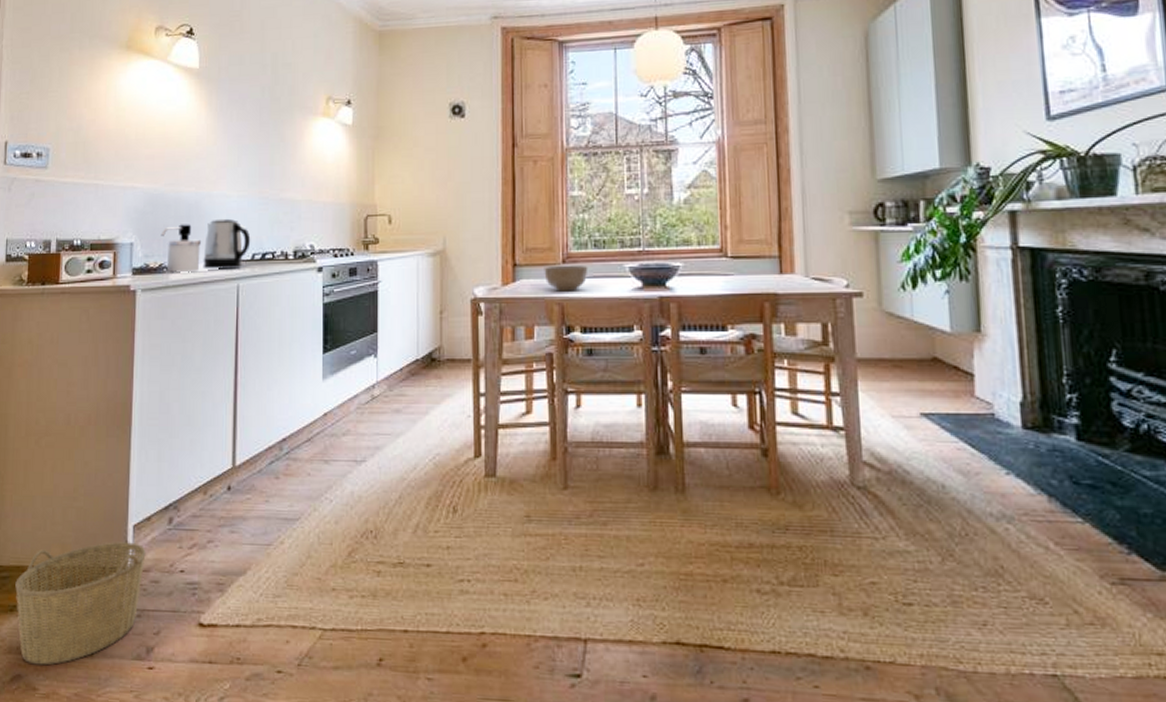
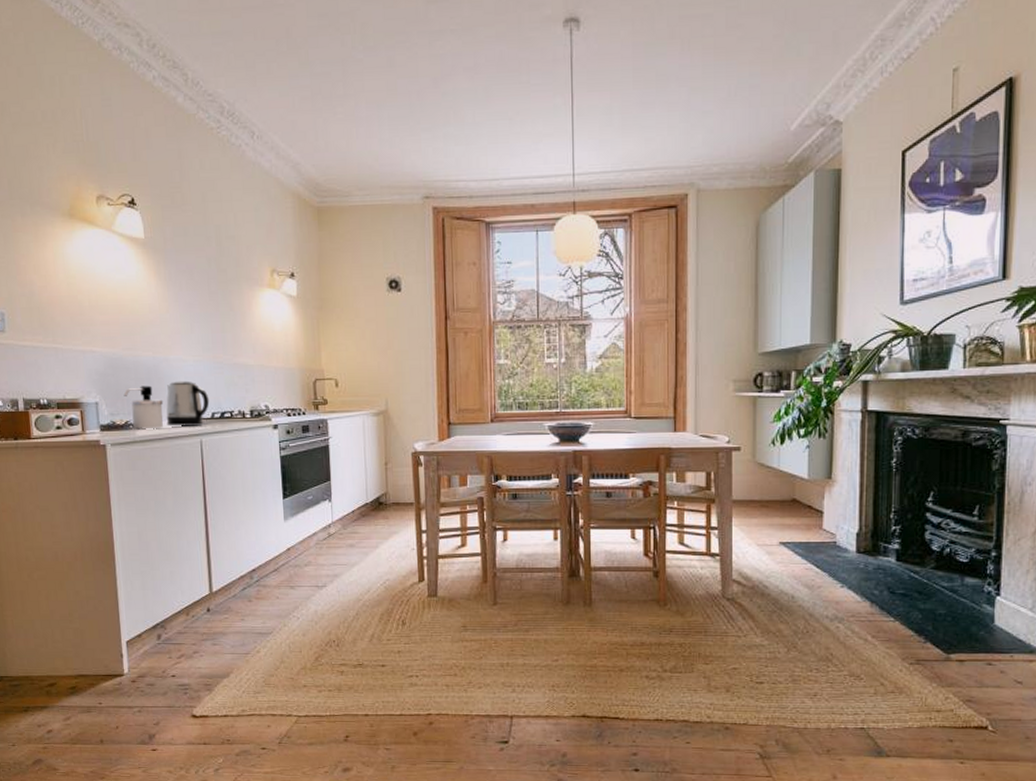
basket: present [15,542,146,666] -> none [26,655,141,751]
bowl: present [544,265,588,292] -> none [475,423,513,446]

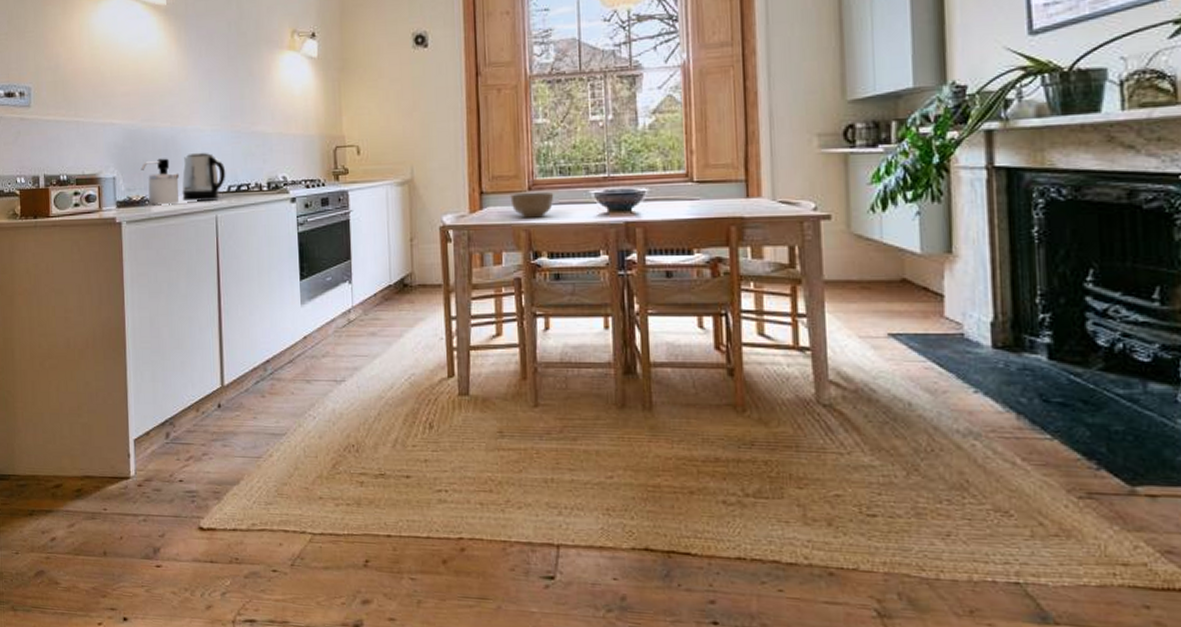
bowl: none [475,423,513,446] -> present [510,192,554,218]

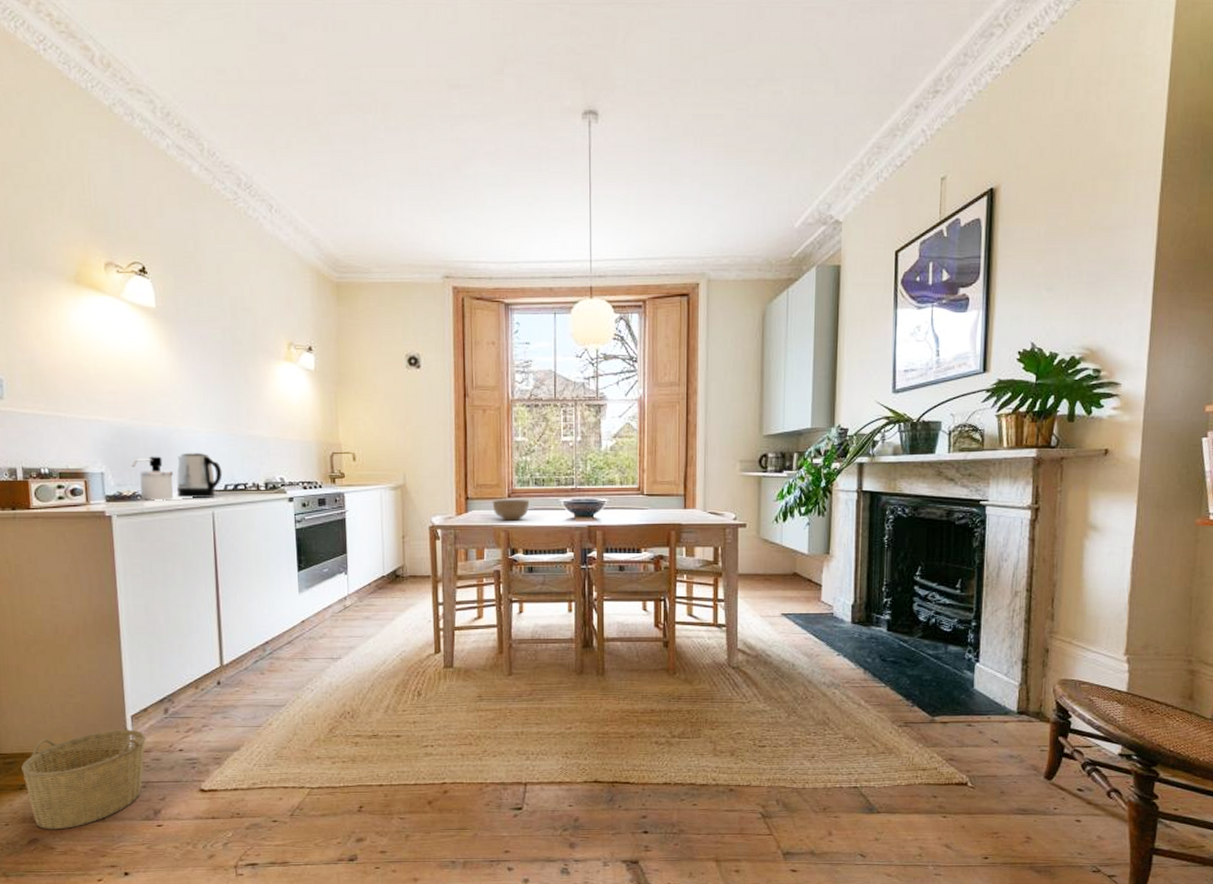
basket: none [32,454,147,563] -> present [21,729,146,830]

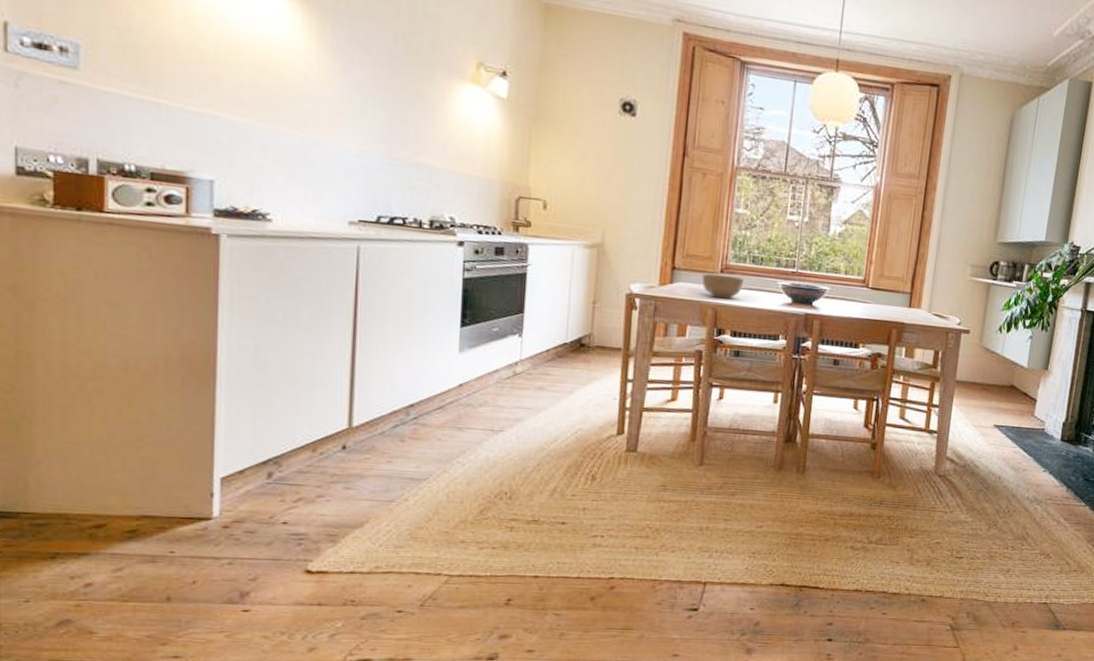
basket: present [21,729,146,830] -> none [57,493,238,611]
soap dispenser: present [131,456,174,501] -> none [253,169,311,225]
kettle: present [176,452,223,498] -> none [312,171,376,229]

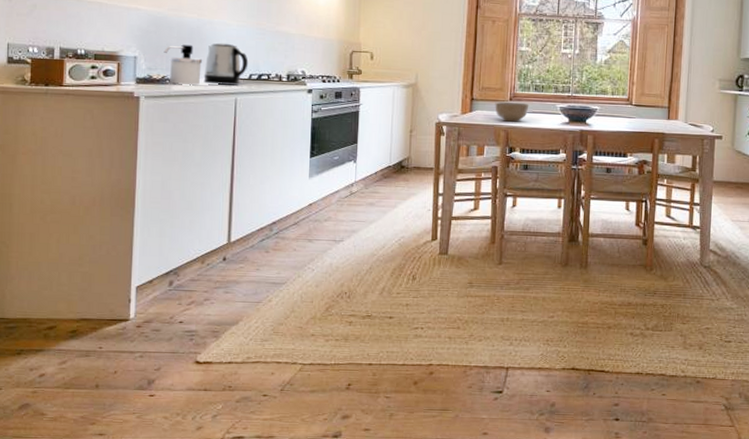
soap dispenser: none [253,169,311,225] -> present [163,44,203,85]
kettle: none [312,171,376,229] -> present [203,42,249,85]

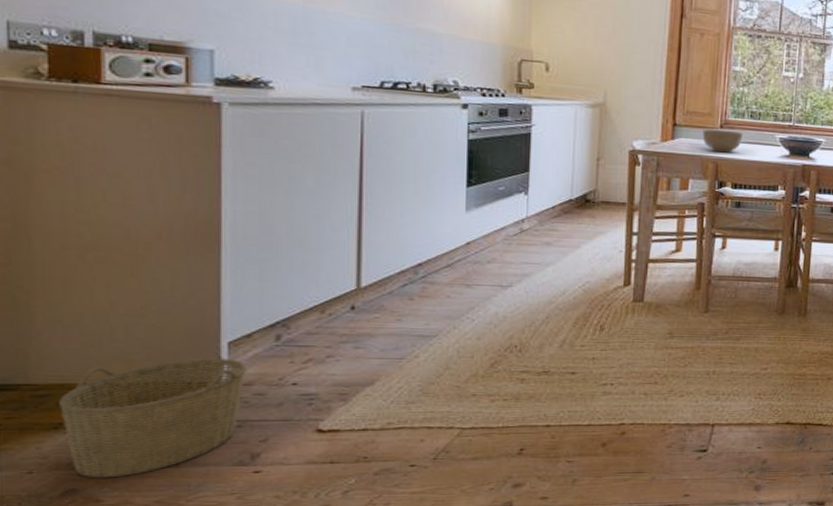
basket: none [22,299,148,396] -> present [59,358,246,478]
soap dispenser: present [163,44,203,85] -> none [254,38,313,92]
kettle: present [203,42,249,85] -> none [315,38,379,95]

